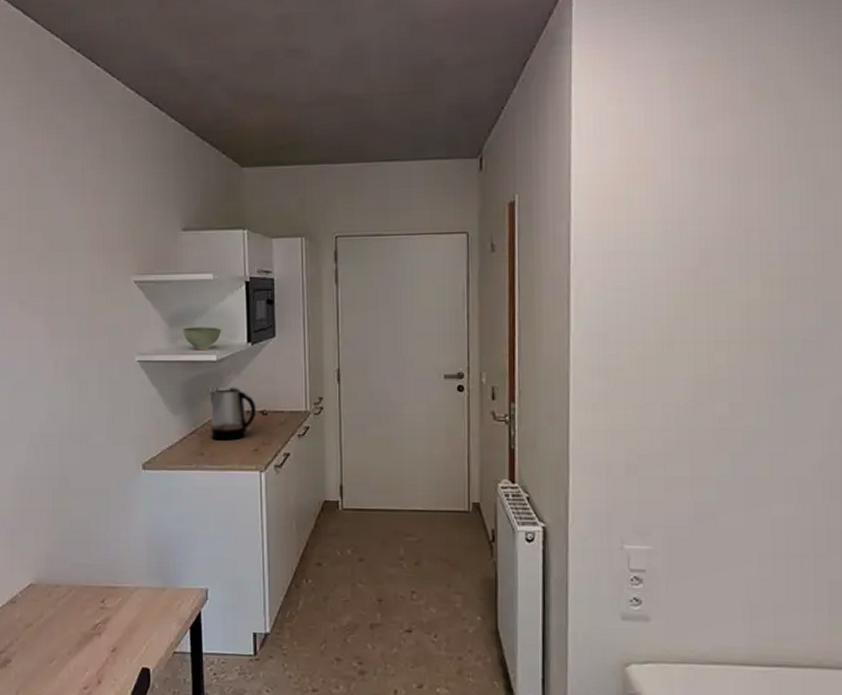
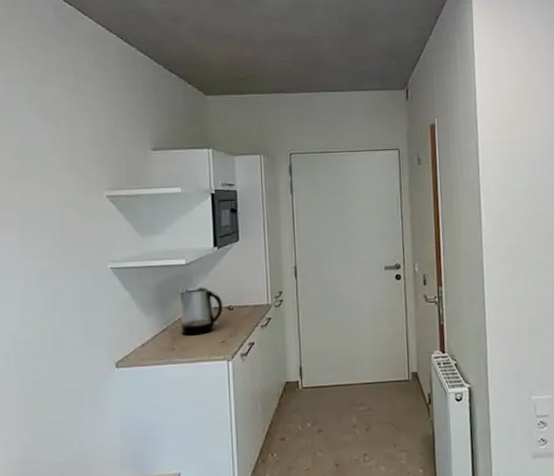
bowl: present [182,327,222,350] -> none [153,234,190,256]

